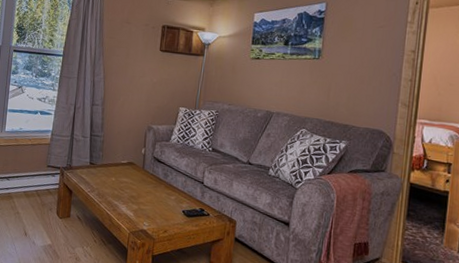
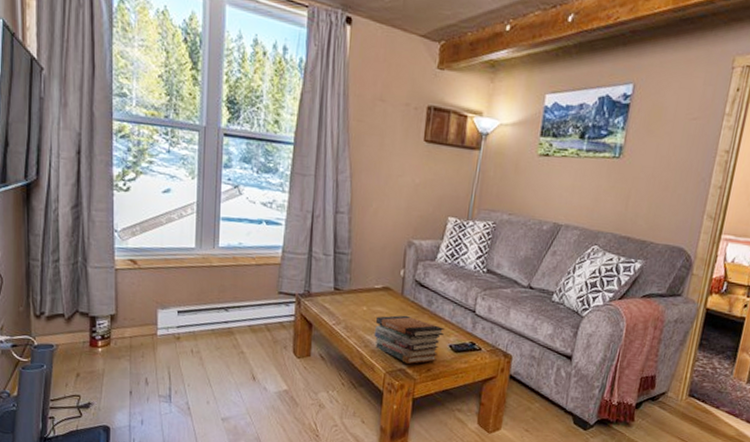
book stack: none [120,185,178,226] -> present [374,315,444,364]

